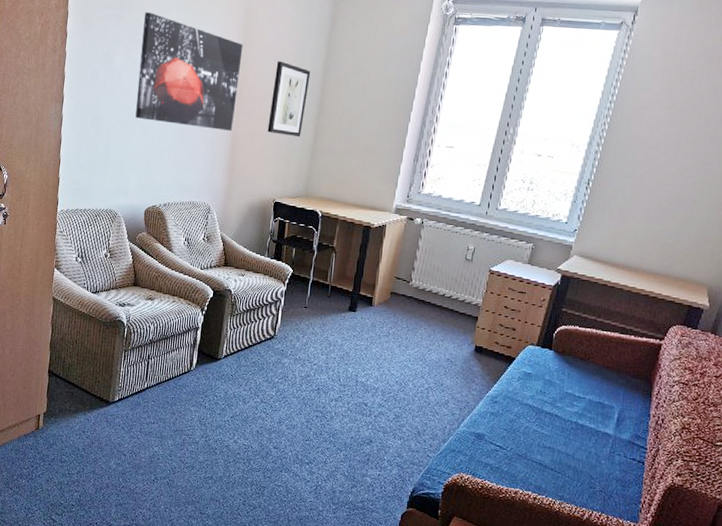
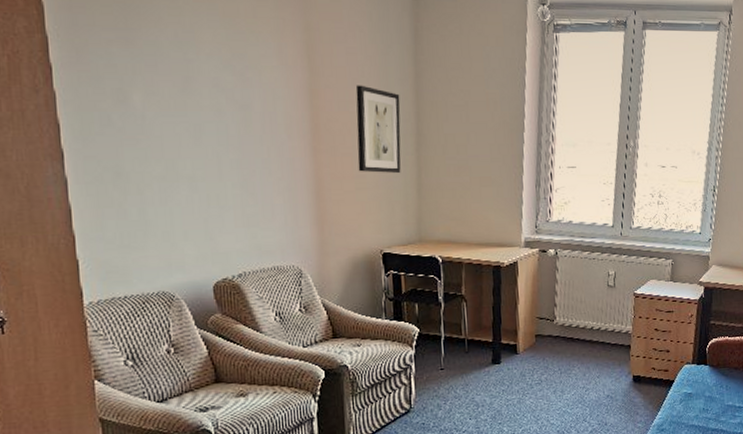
wall art: present [135,12,244,131] -> none [164,33,313,175]

